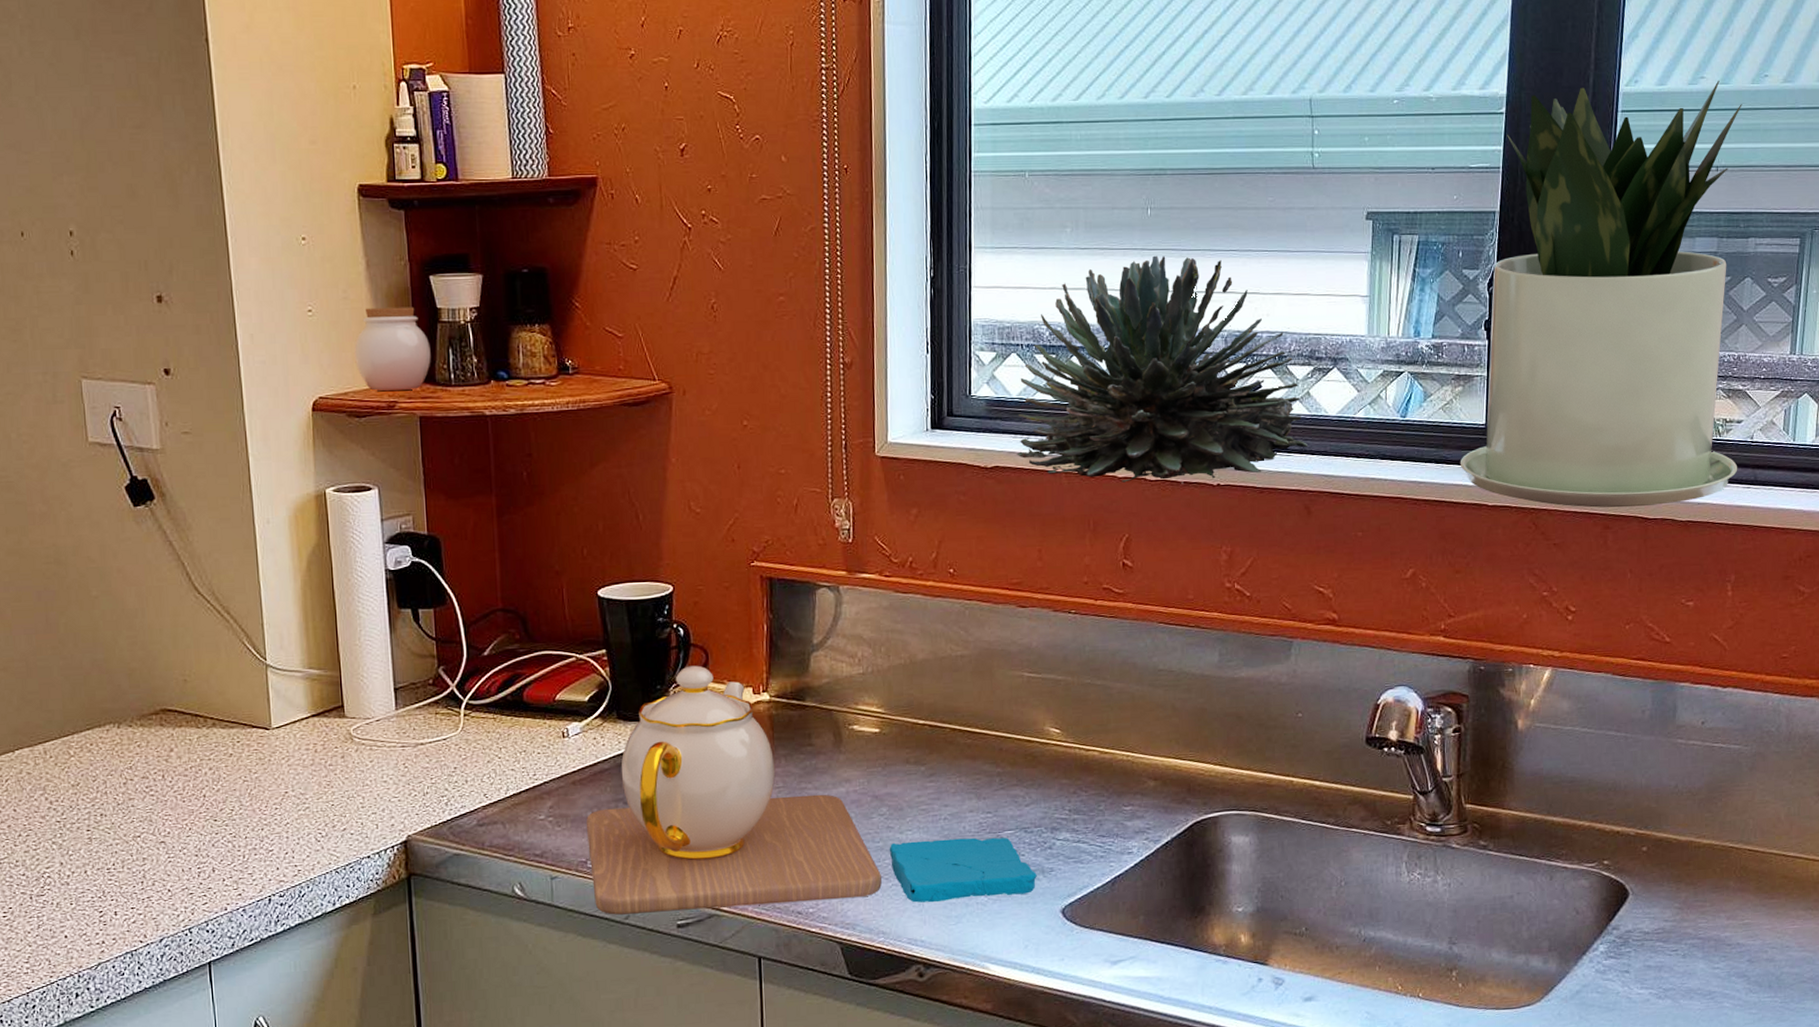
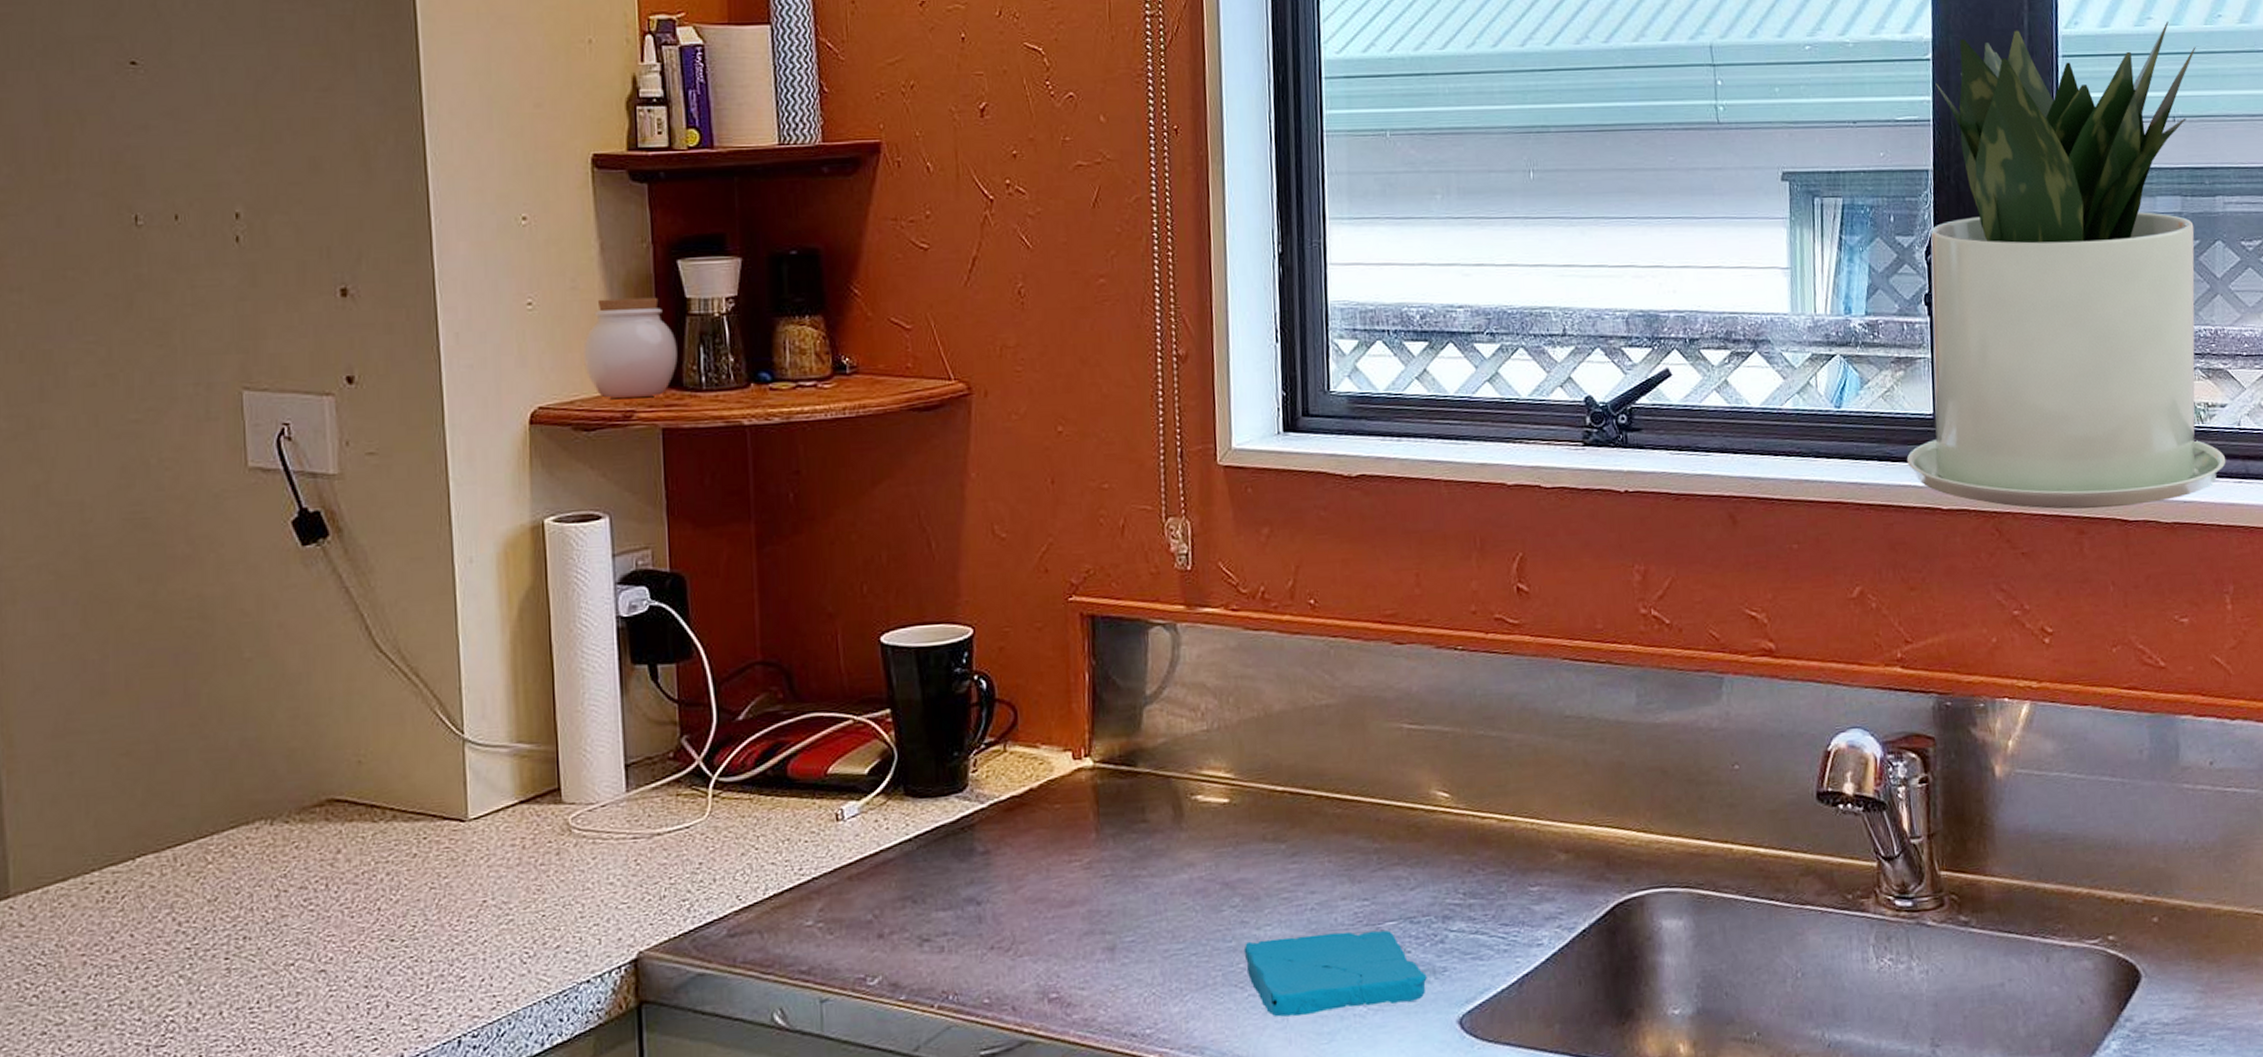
teapot: present [586,665,882,915] -> none [864,725,1236,1047]
succulent plant: present [1017,255,1308,484] -> none [1386,224,1729,492]

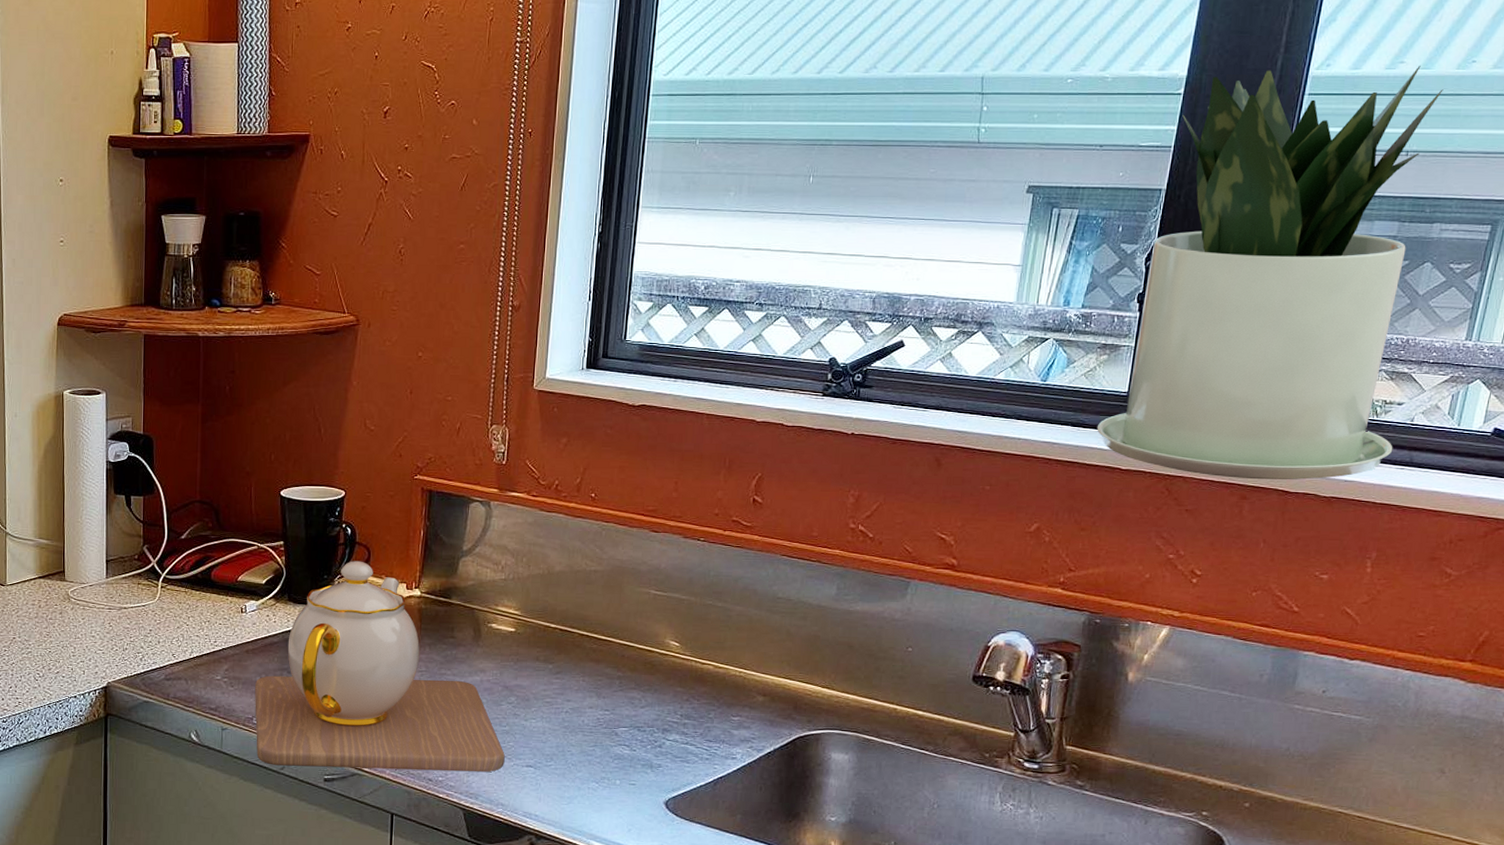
jar: present [582,297,678,398] -> none [94,241,158,311]
teapot: none [864,725,1236,1047] -> present [254,561,505,772]
sponge: present [1243,930,1427,1017] -> none [514,728,646,784]

